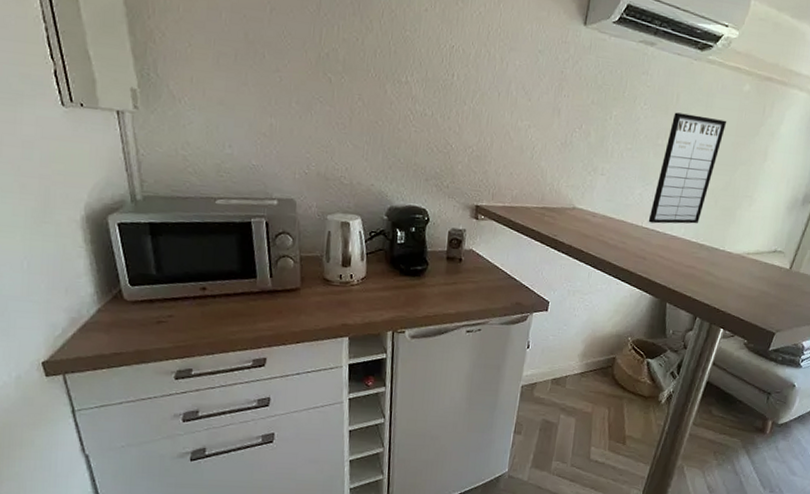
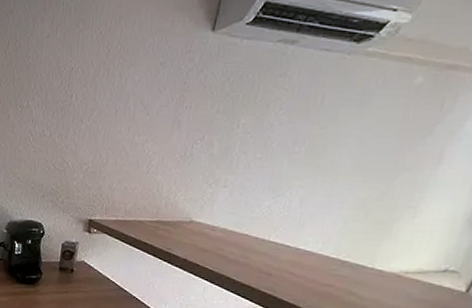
writing board: present [648,112,727,224] -> none [277,115,388,239]

